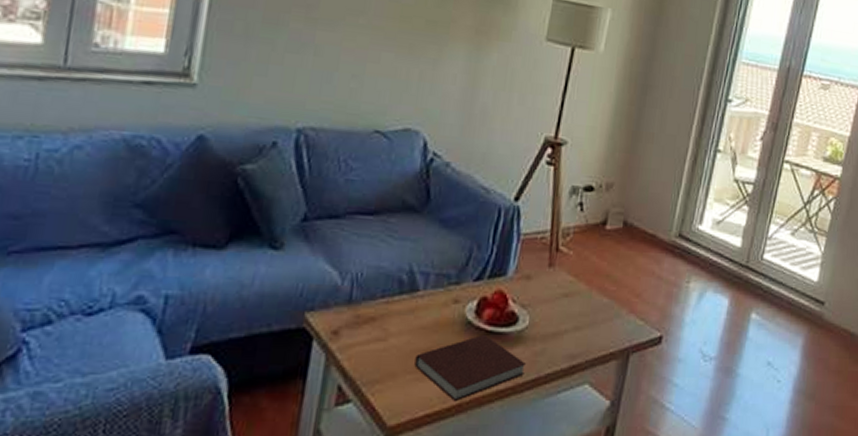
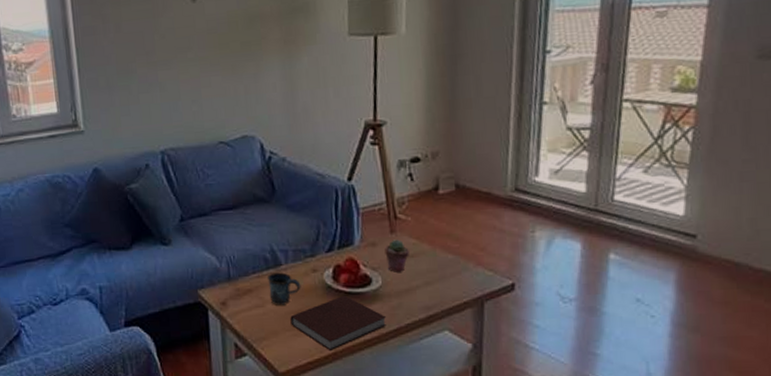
mug: none [395,299,437,342] -> present [267,272,301,307]
potted succulent: none [538,274,565,313] -> present [384,239,409,272]

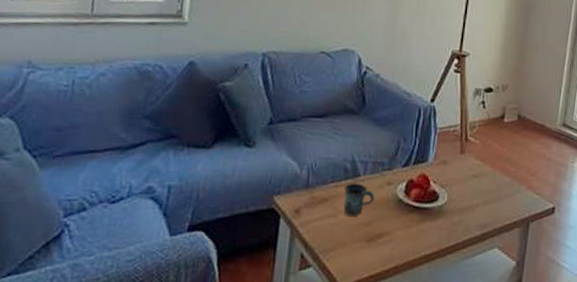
notebook: present [290,295,387,352] -> none [359,209,448,265]
potted succulent: present [384,239,409,272] -> none [453,160,474,191]

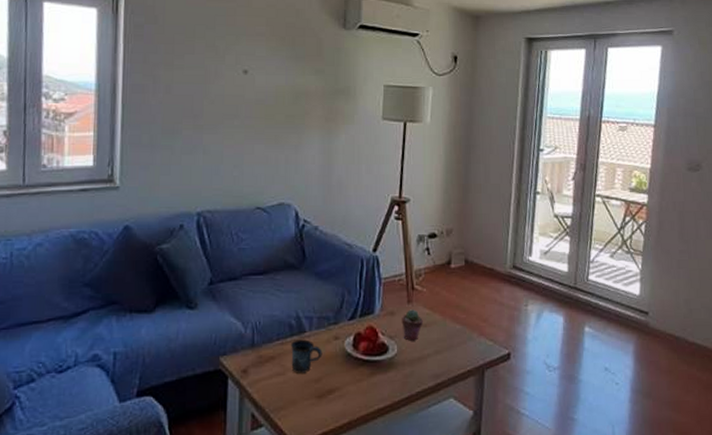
potted succulent: none [453,160,474,191] -> present [401,309,423,341]

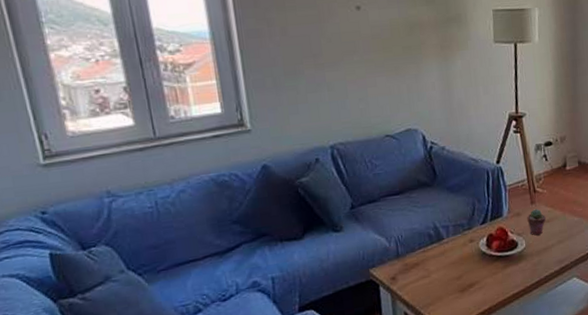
mug: present [290,339,323,375] -> none [431,245,461,275]

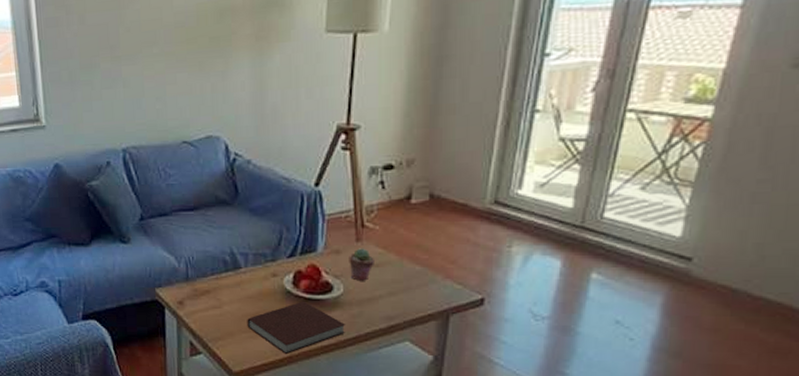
notebook: none [452,258,530,307] -> present [247,301,346,355]

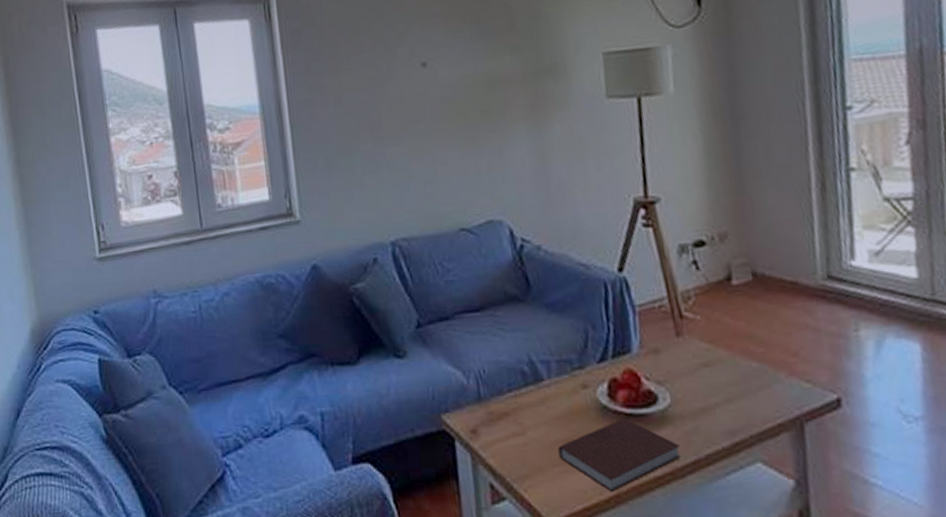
potted succulent: present [349,248,374,281] -> none [670,344,703,387]

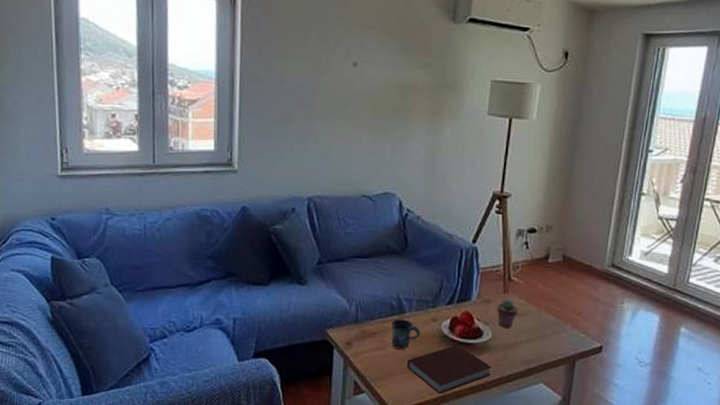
mug: none [526,389,570,434] -> present [391,319,421,351]
potted succulent: none [670,344,703,387] -> present [497,299,518,328]

